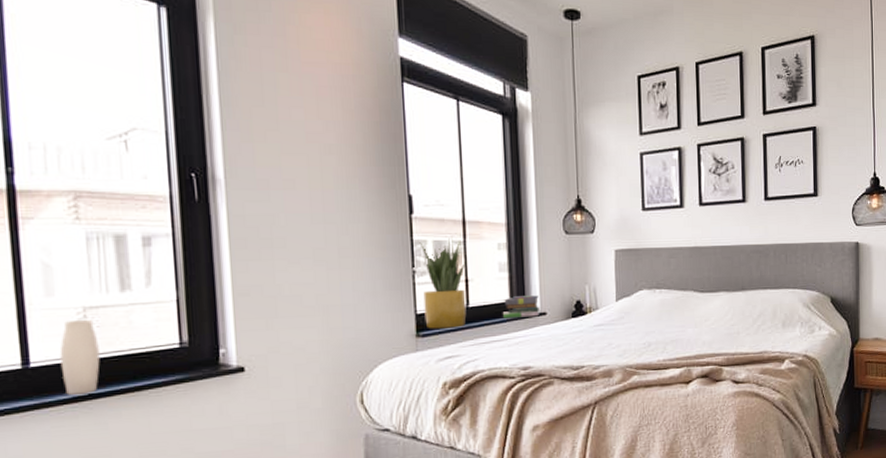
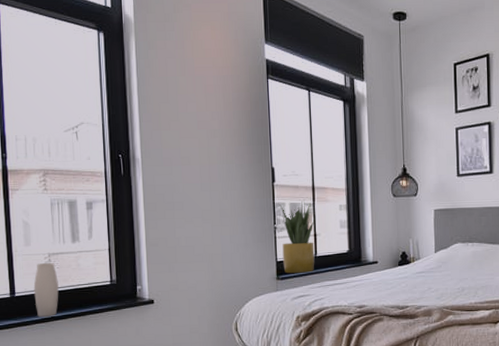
books: present [502,295,539,318] -> none [342,247,372,266]

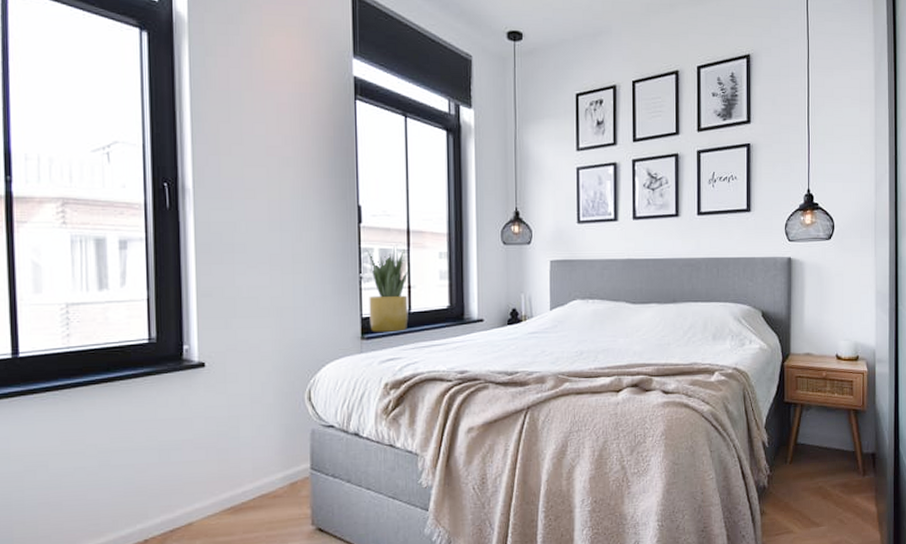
vase: present [33,263,59,318] -> none [44,315,79,385]

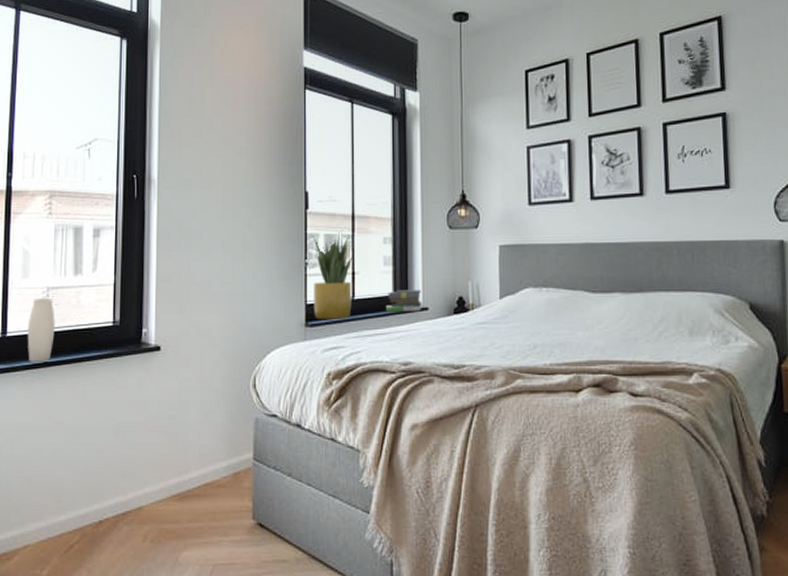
vase: none [44,315,79,385] -> present [27,299,55,363]
books: none [442,303,477,324] -> present [385,290,421,312]

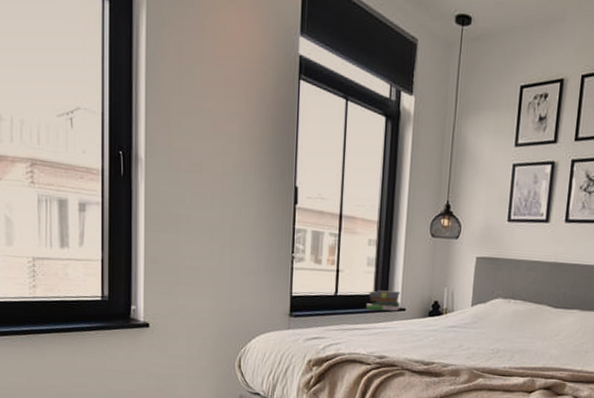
vase: present [27,299,55,363] -> none [14,267,43,330]
planter: present [312,231,354,319] -> none [298,229,340,313]

